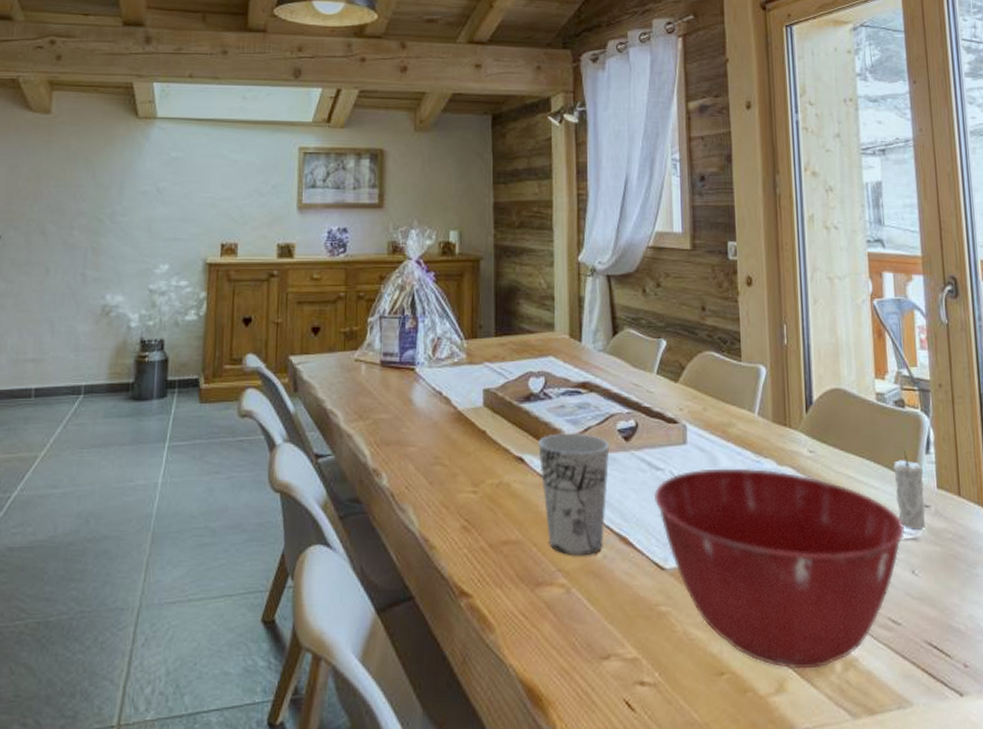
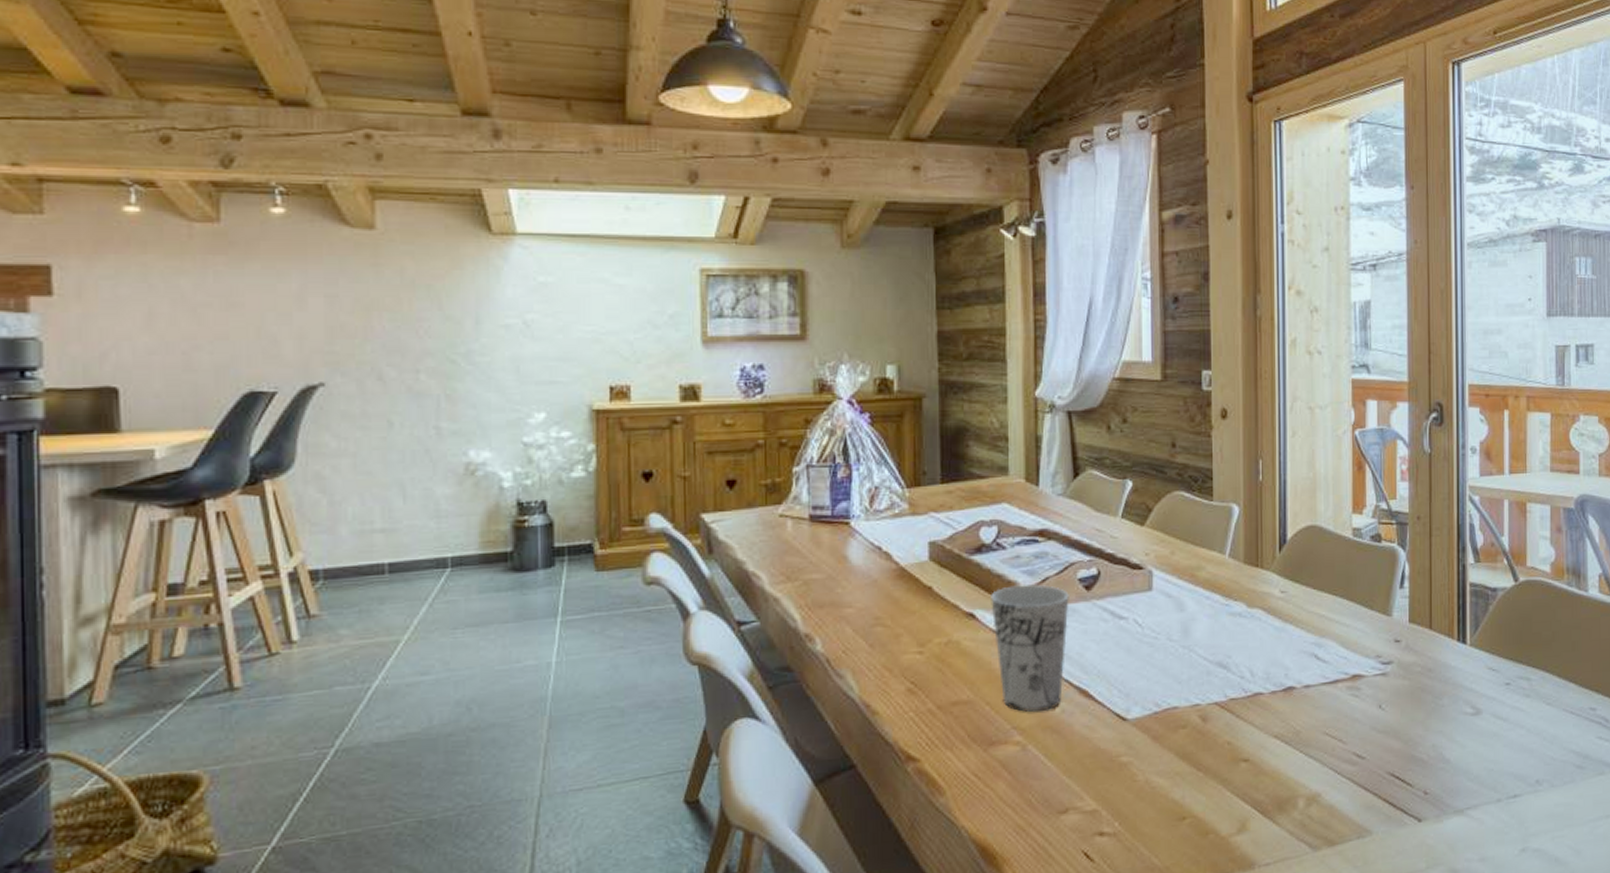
mixing bowl: present [653,468,904,670] -> none [1116,612,1374,809]
candle: present [893,450,926,529] -> none [1366,586,1397,665]

